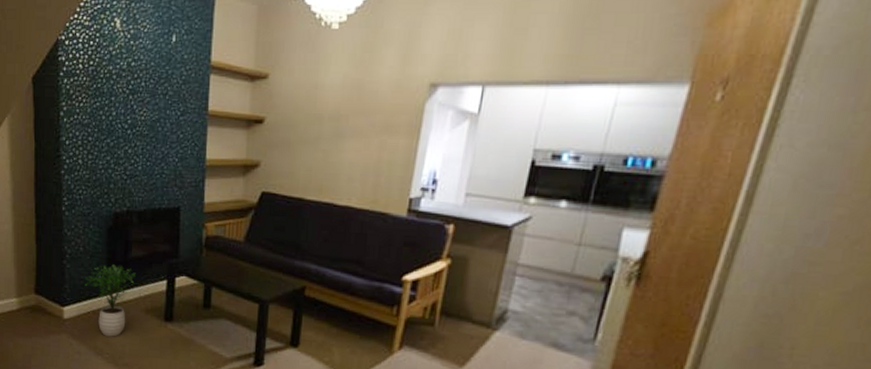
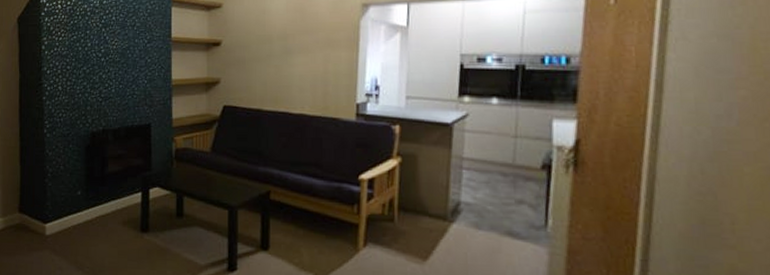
potted plant: present [84,263,136,337] -> none [65,179,113,251]

